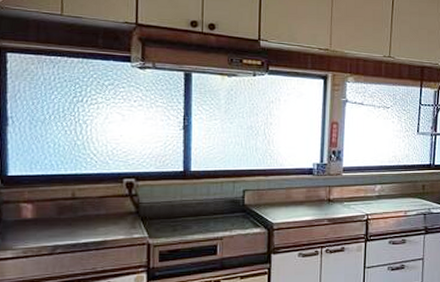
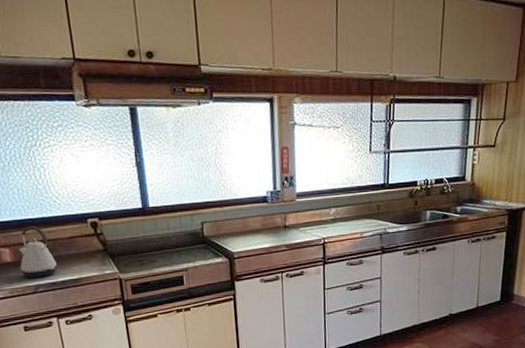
kettle: none [40,182,82,238] -> present [18,226,57,278]

